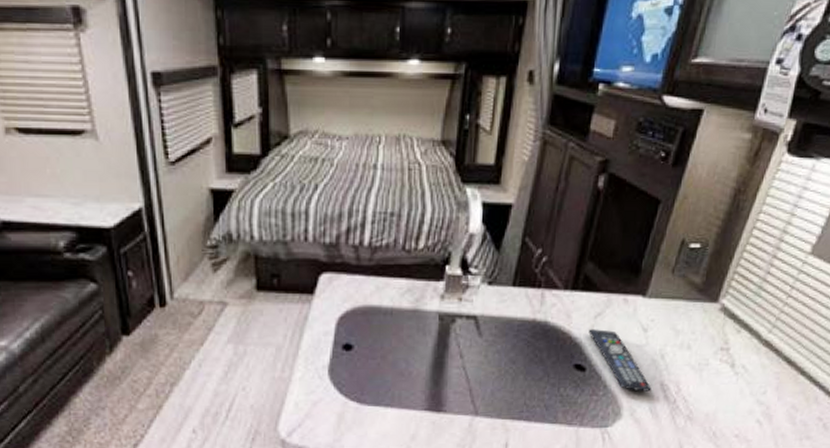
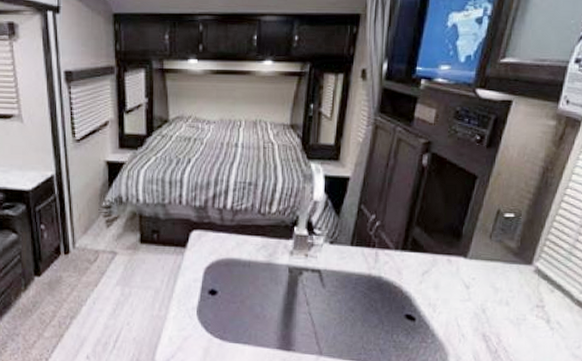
remote control: present [588,328,651,392] -> none [417,283,475,341]

